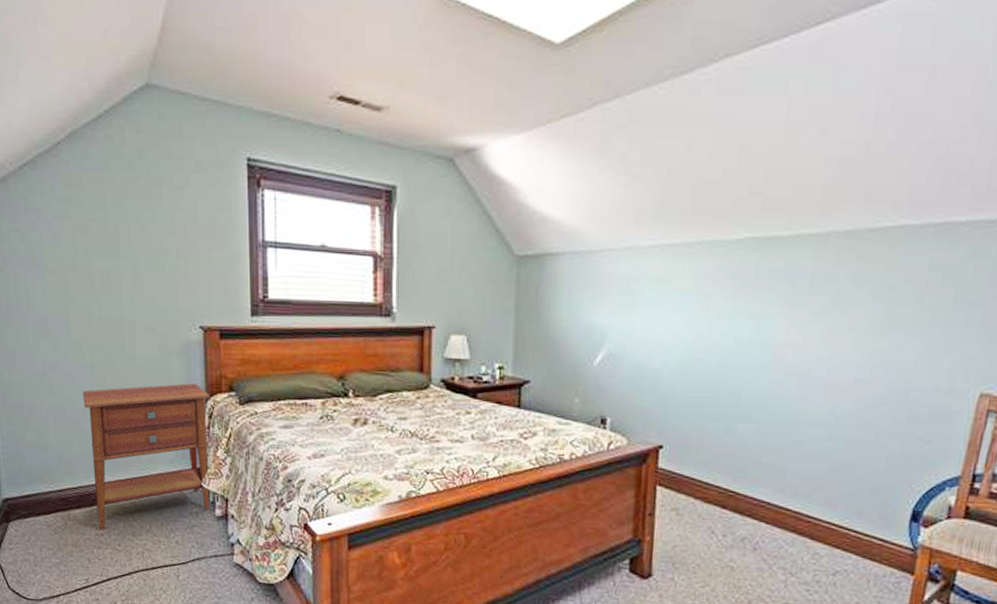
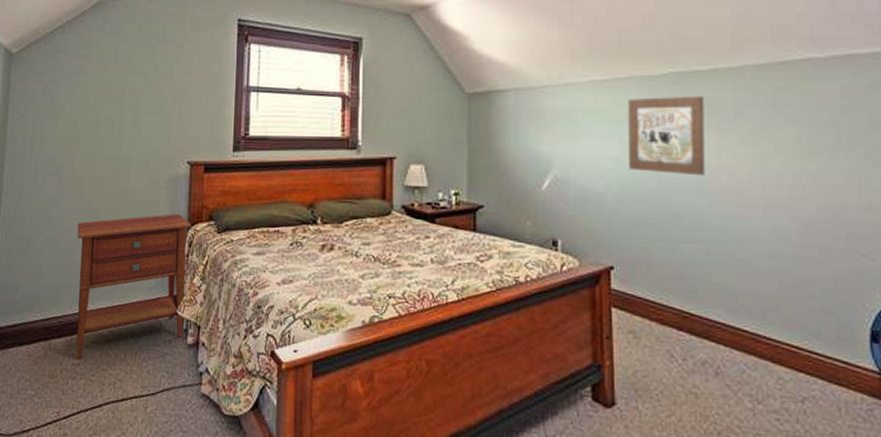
wall art: none [689,265,780,354] -> present [628,96,705,176]

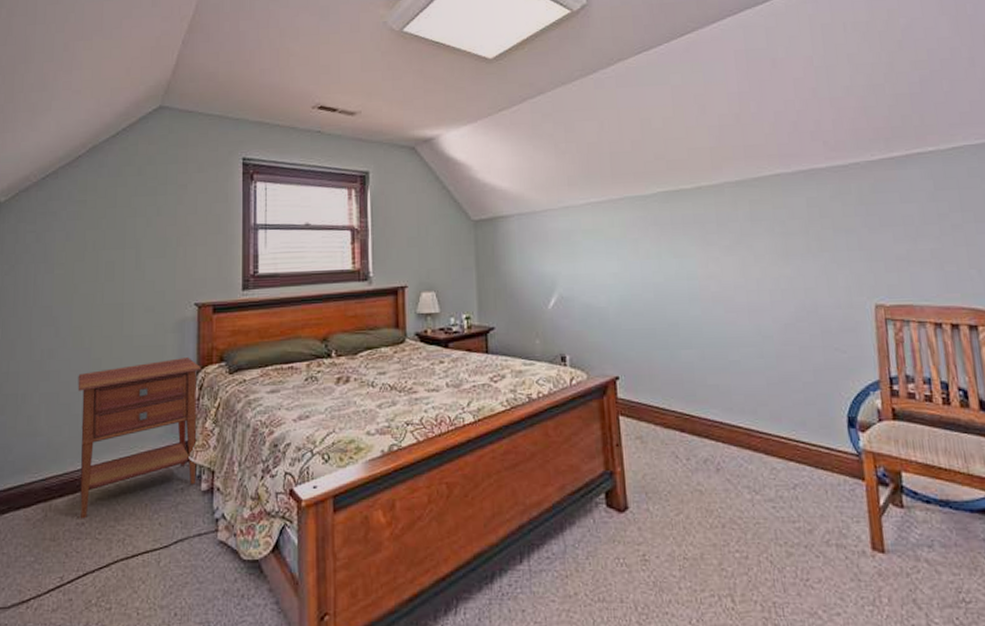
wall art: present [628,96,705,176] -> none [623,212,696,287]

